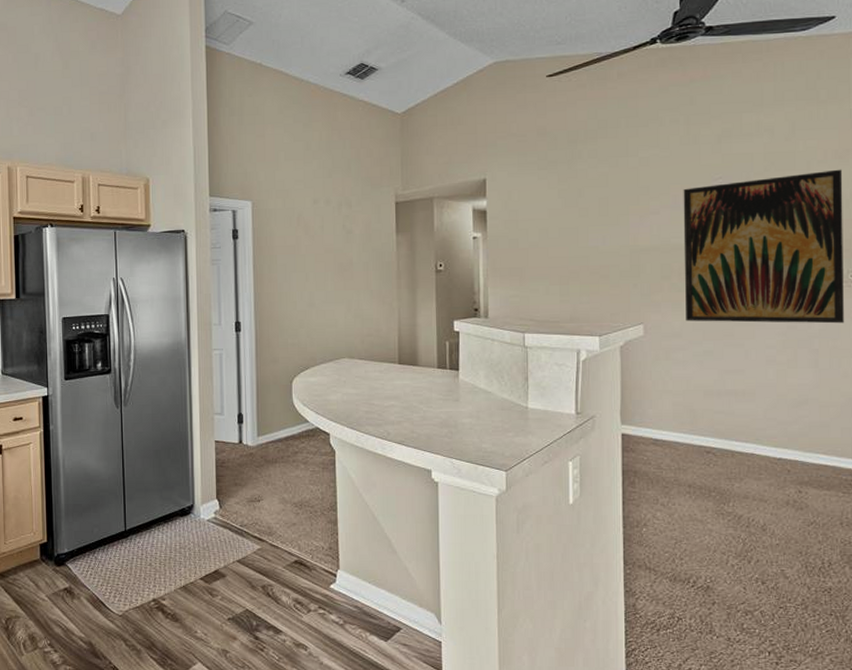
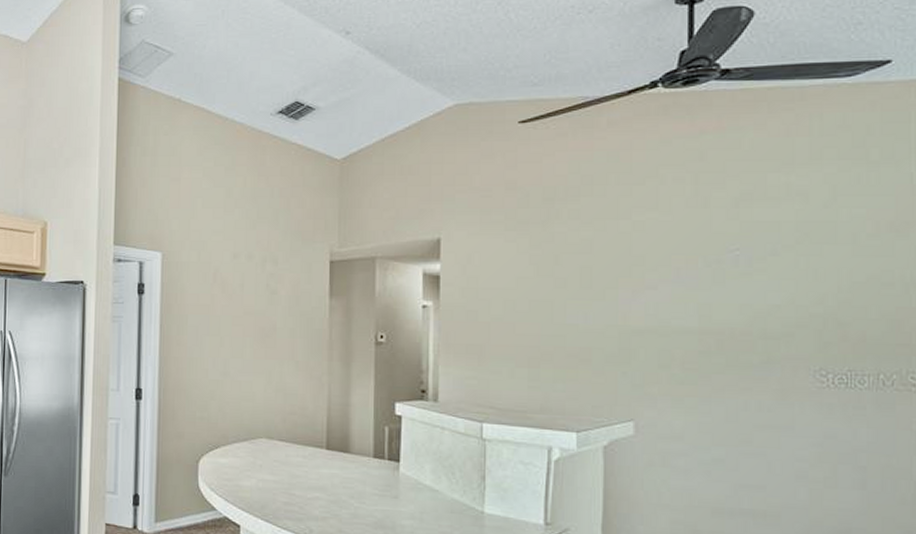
wall art: present [683,169,844,324] -> none [688,245,901,437]

